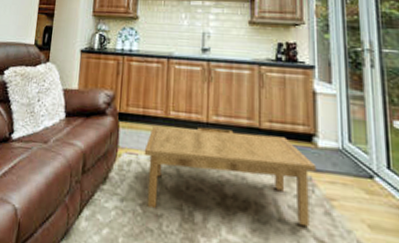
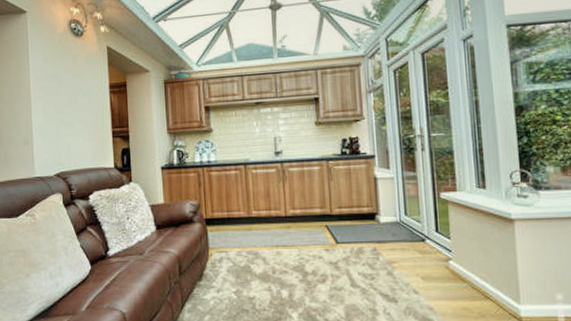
coffee table: present [144,126,317,226] -> none [232,219,380,293]

